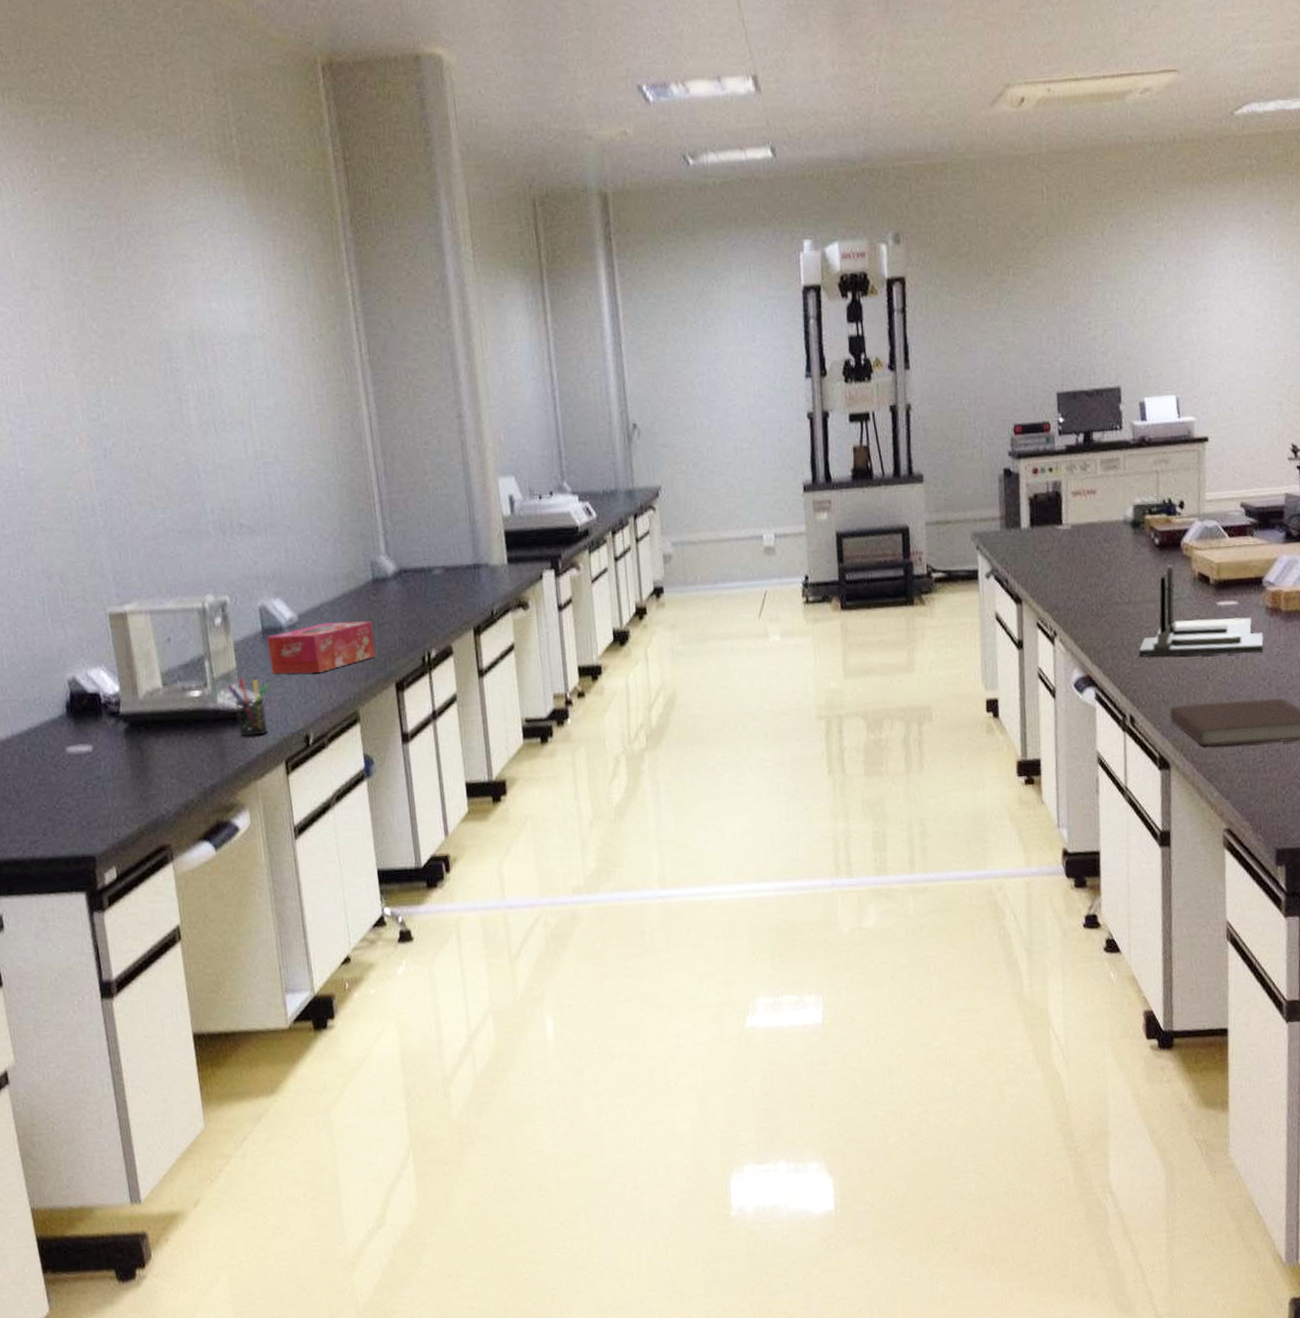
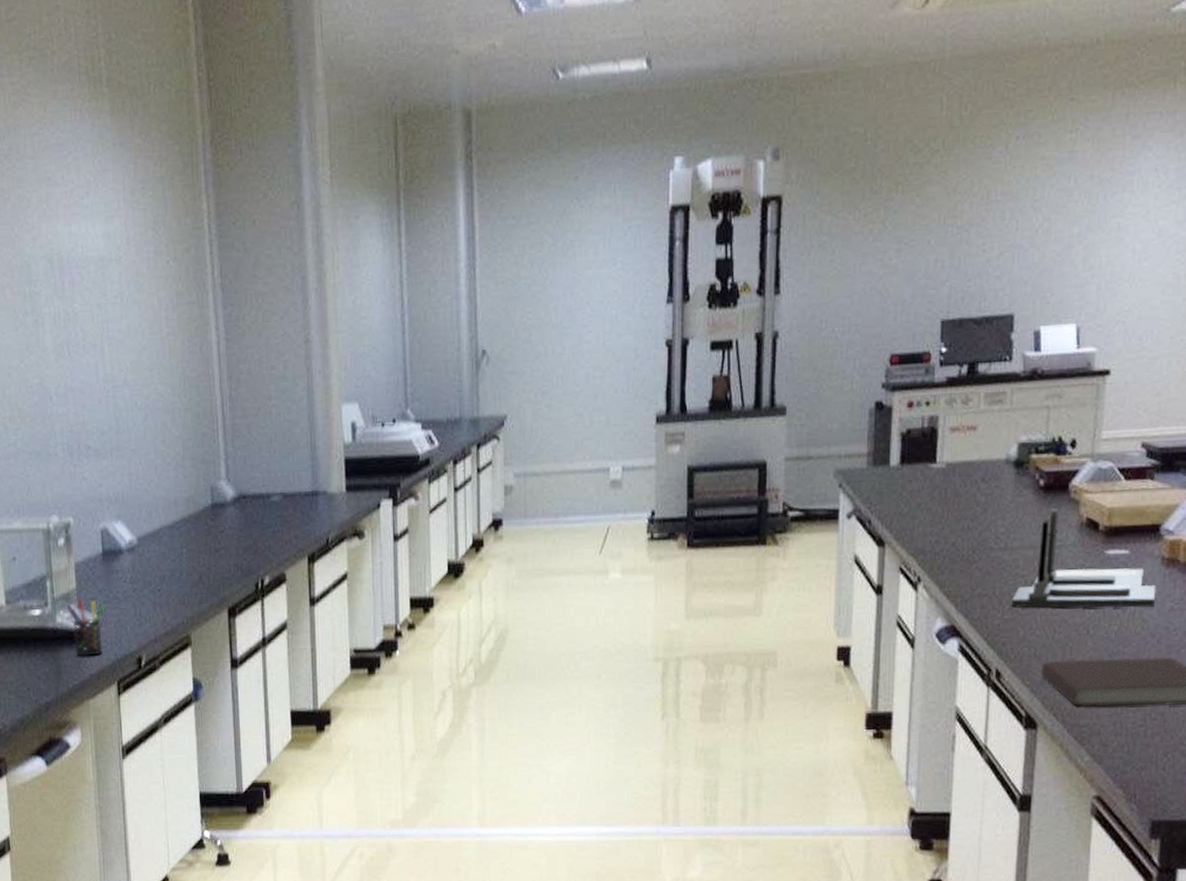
tissue box: present [266,621,376,675] -> none [106,546,211,596]

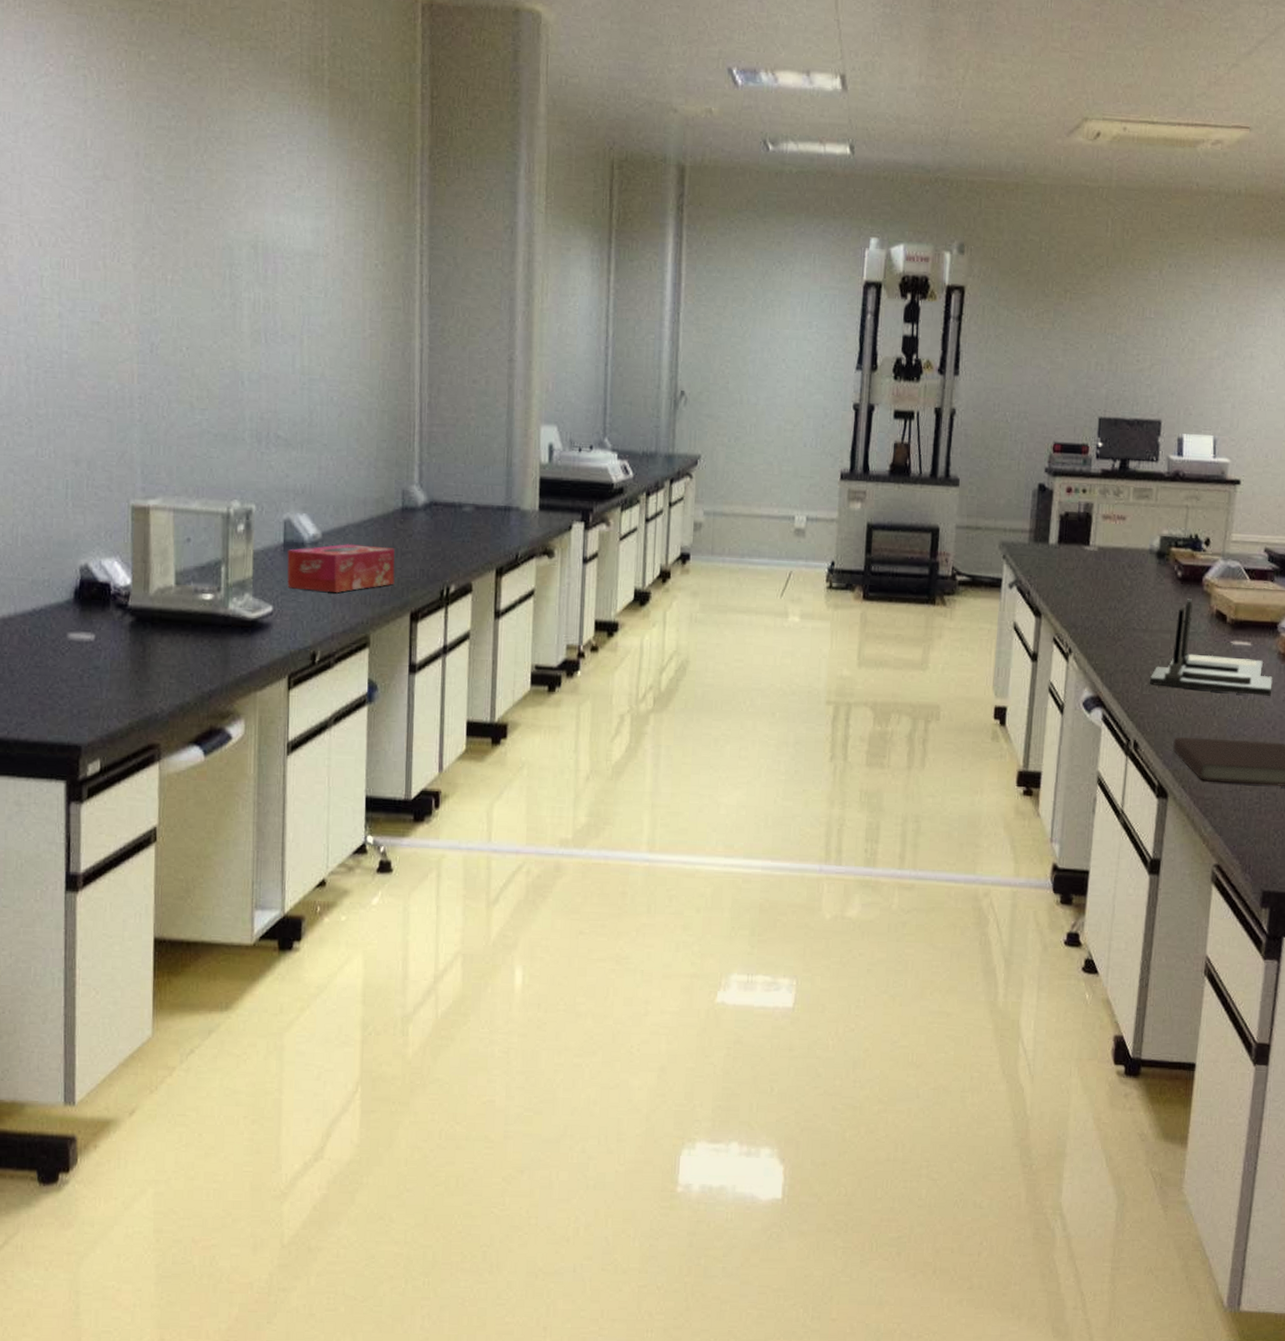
pen holder: present [66,599,105,656] -> none [240,588,282,647]
tissue box: none [106,546,211,596] -> present [287,544,395,592]

